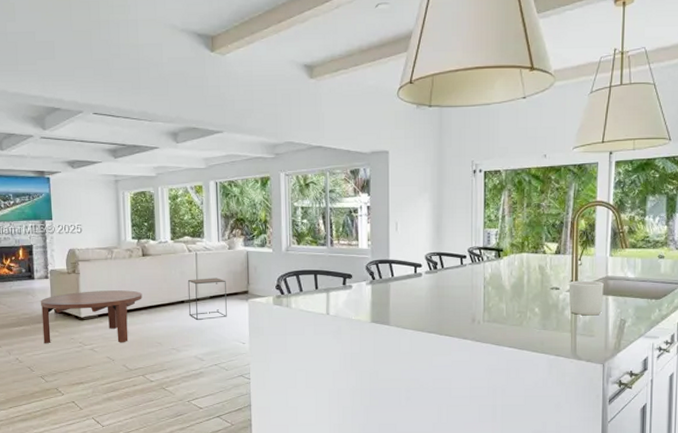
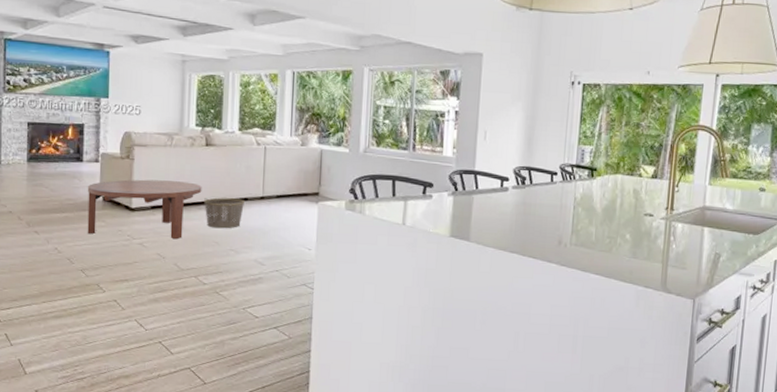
basket: none [145,302,182,330] -> present [204,197,246,229]
side table: present [187,278,227,320] -> none [251,175,296,221]
mug: present [568,280,604,316] -> none [662,208,700,247]

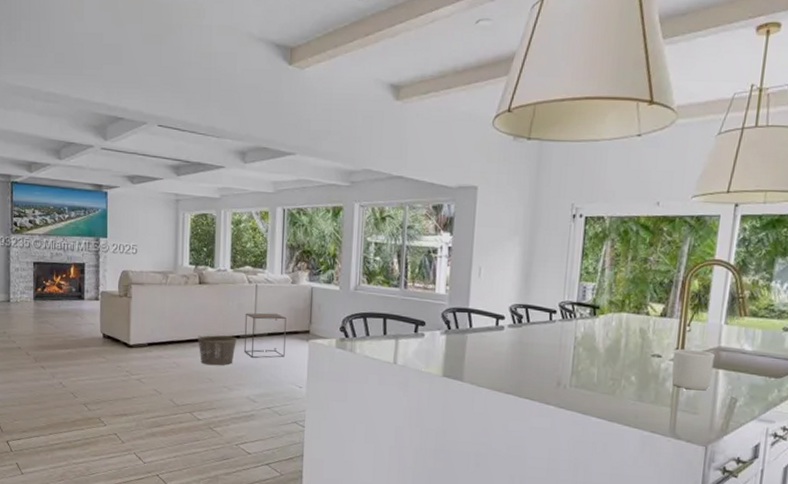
coffee table: present [87,179,202,240] -> none [88,317,196,376]
side table: none [251,175,296,221] -> present [243,313,286,358]
mug: none [662,208,700,247] -> present [671,348,715,391]

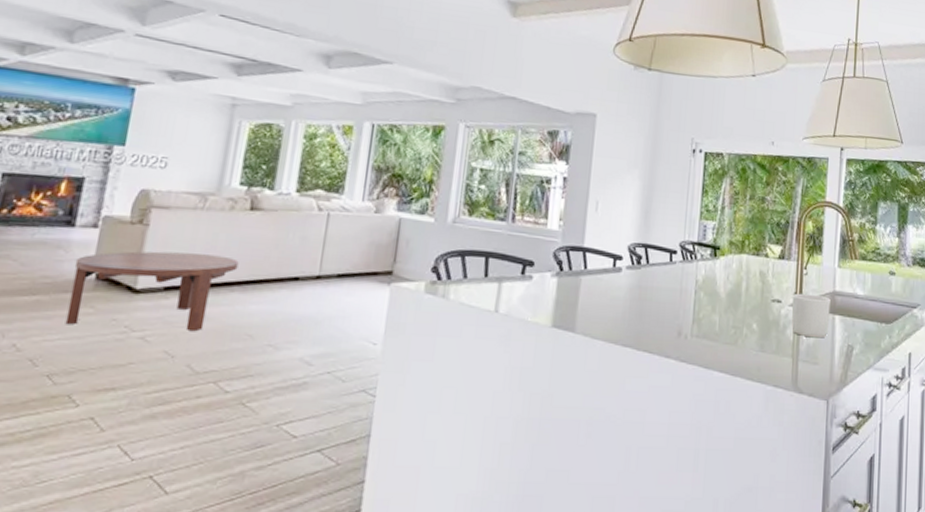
coffee table: none [88,317,196,376] -> present [65,251,239,332]
basket: present [198,335,238,366] -> none [239,276,296,317]
side table: present [243,313,286,358] -> none [302,248,364,307]

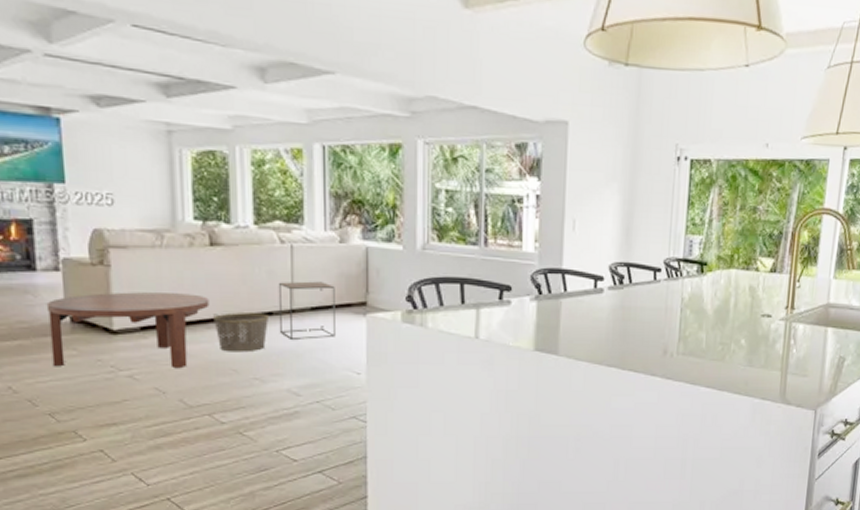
basket: none [239,276,296,317] -> present [213,312,270,352]
side table: none [302,248,364,307] -> present [278,281,335,340]
mug: present [791,293,831,339] -> none [781,307,824,351]

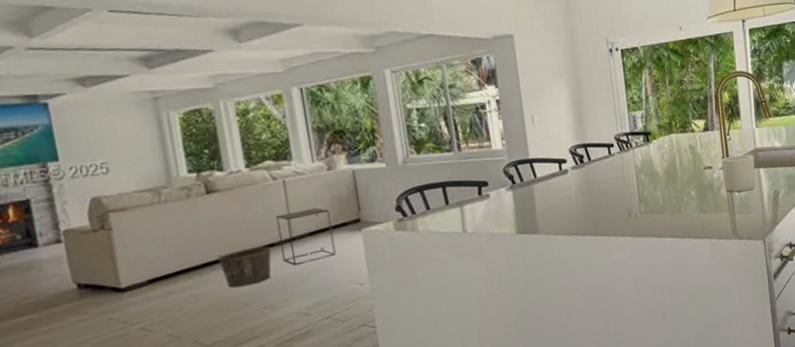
coffee table: present [46,292,210,369] -> none [51,240,213,334]
mug: none [781,307,824,351] -> present [720,154,756,193]

